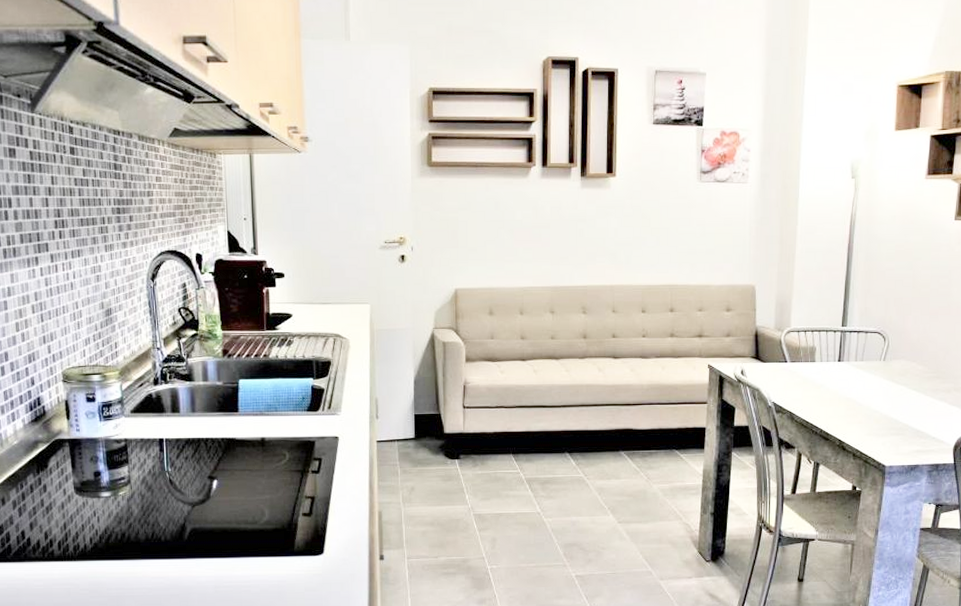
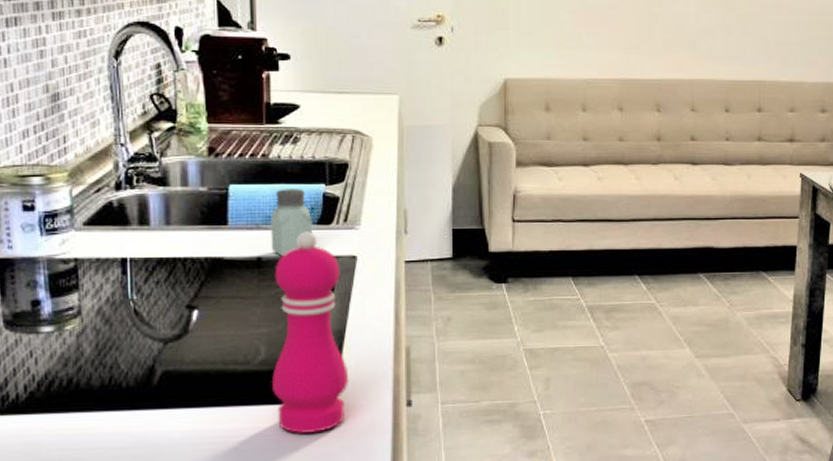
saltshaker: none [271,382,304,437] -> present [270,189,313,256]
pepper mill: none [273,417,334,580] -> present [271,232,349,433]

